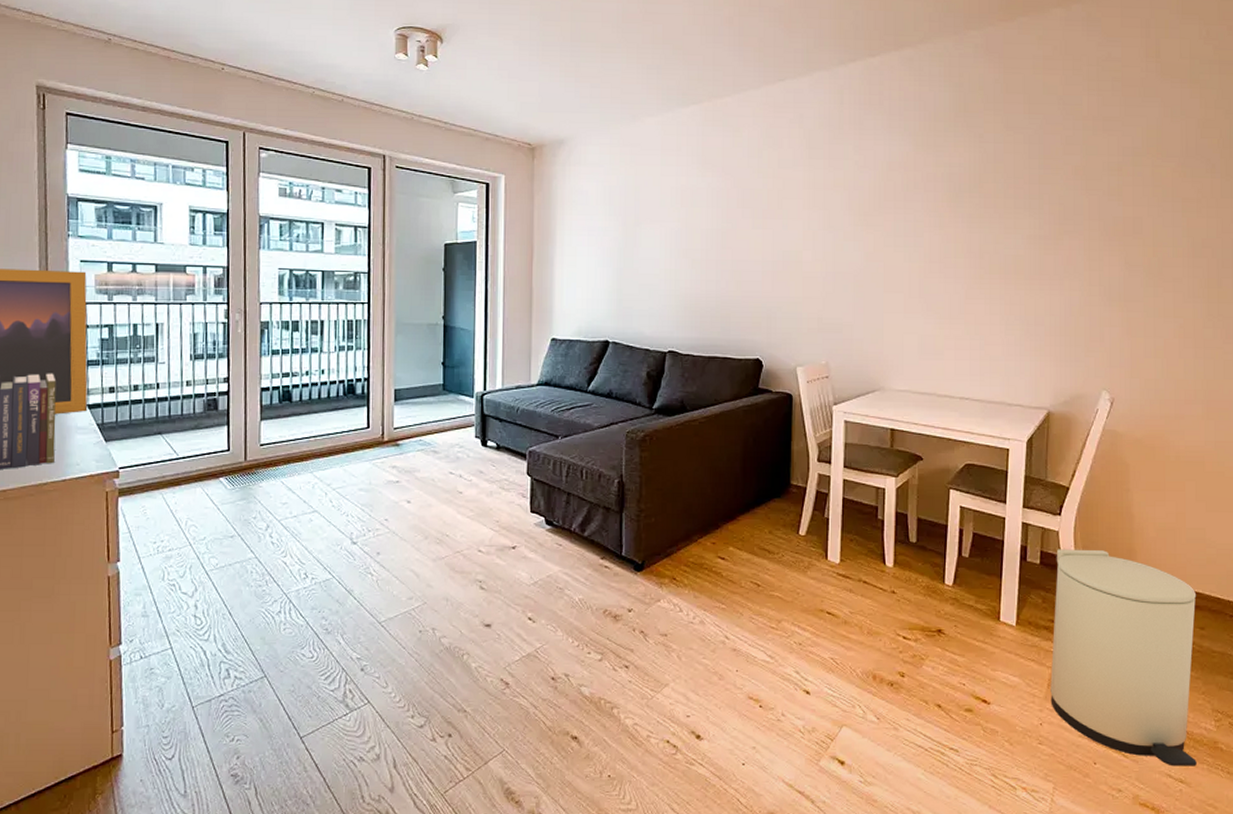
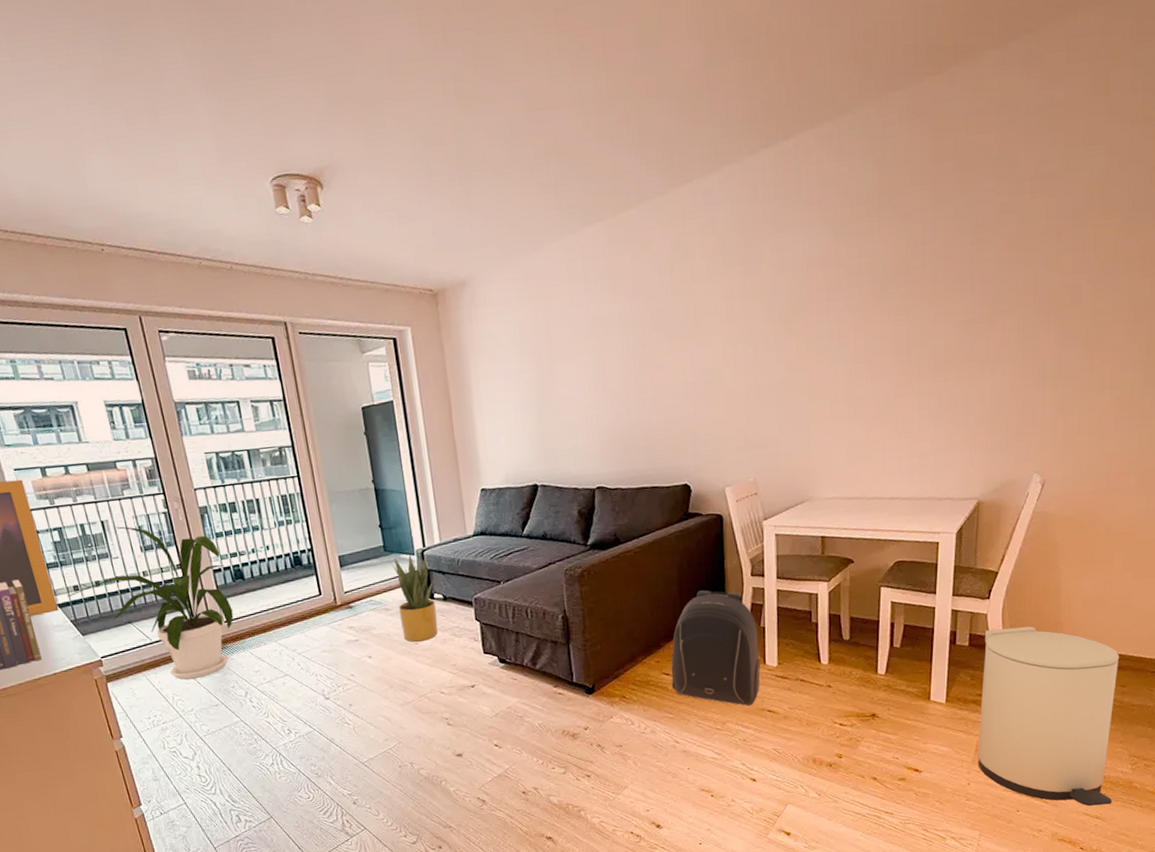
house plant: none [101,331,274,503] -> present [67,526,234,680]
planter: none [448,396,490,491] -> present [391,553,438,642]
backpack: none [727,471,822,604] -> present [671,590,760,706]

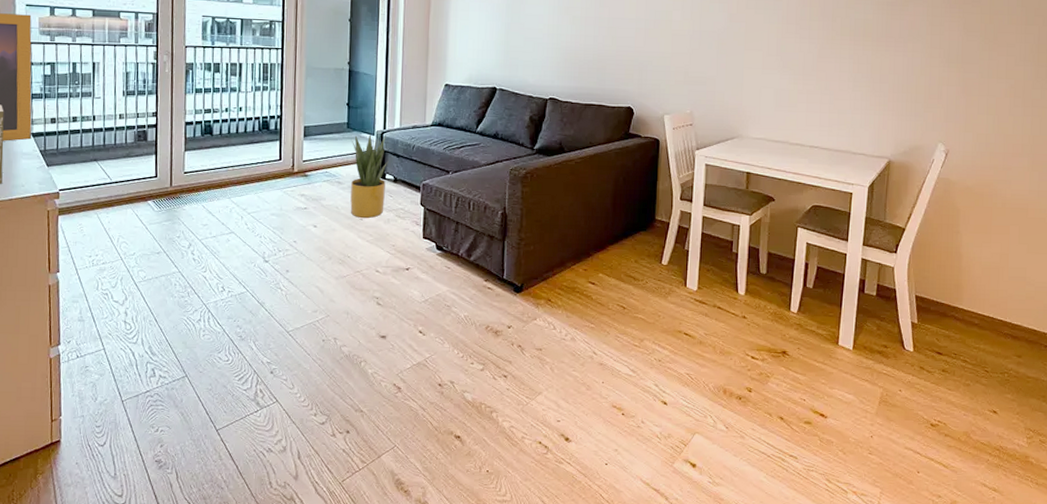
house plant: present [67,526,234,680] -> none [43,69,197,223]
backpack: present [671,590,760,706] -> none [596,207,682,326]
pedal bin: present [978,626,1120,807] -> none [881,283,1016,477]

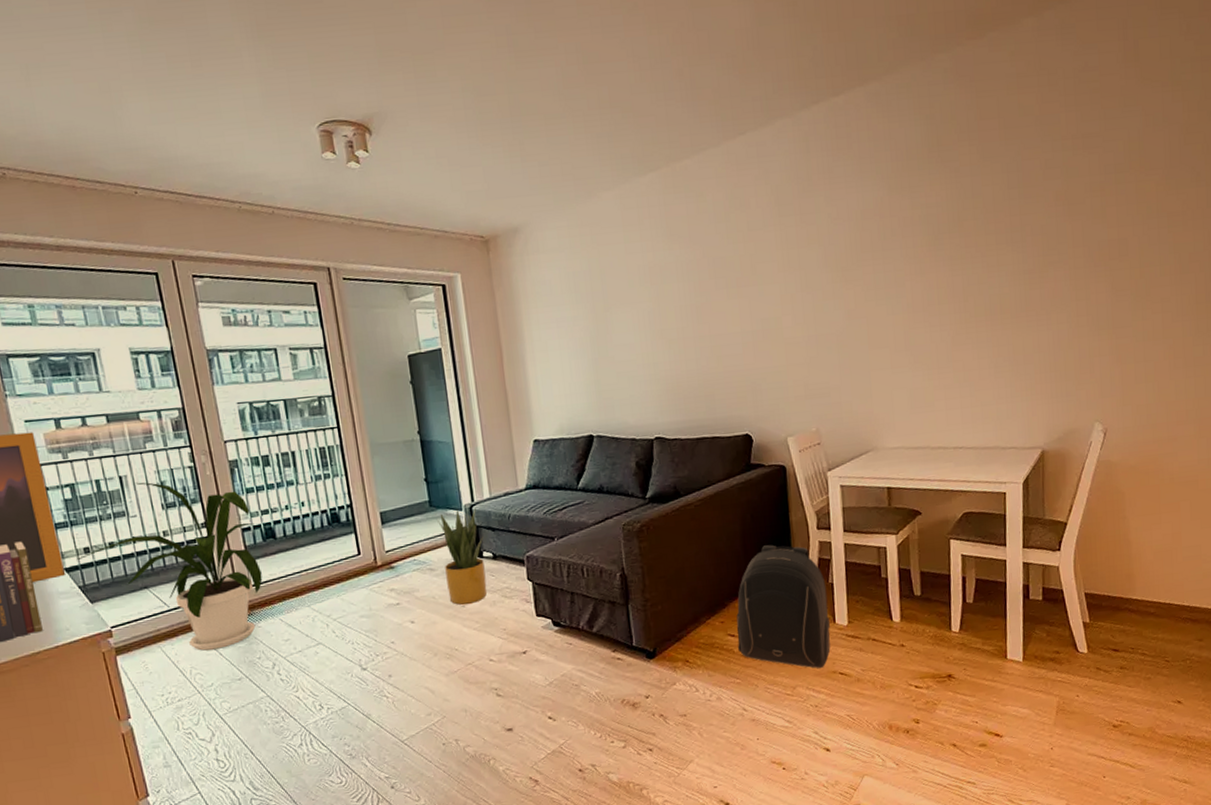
house plant: none [43,69,197,223] -> present [77,482,263,651]
backpack: none [596,207,682,326] -> present [736,545,831,668]

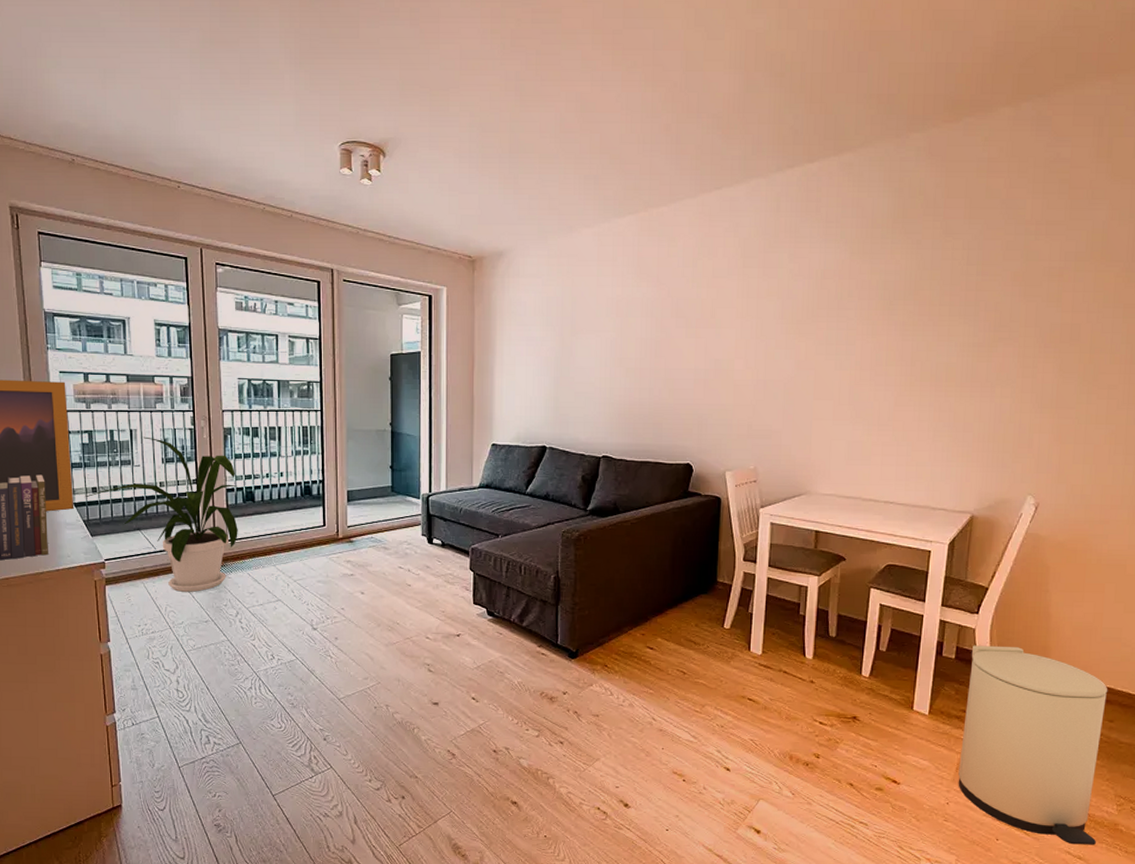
planter: present [437,508,487,605] -> none [397,497,435,584]
backpack: present [736,545,831,668] -> none [655,569,746,691]
pedal bin: none [1057,579,1199,770] -> present [958,645,1108,845]

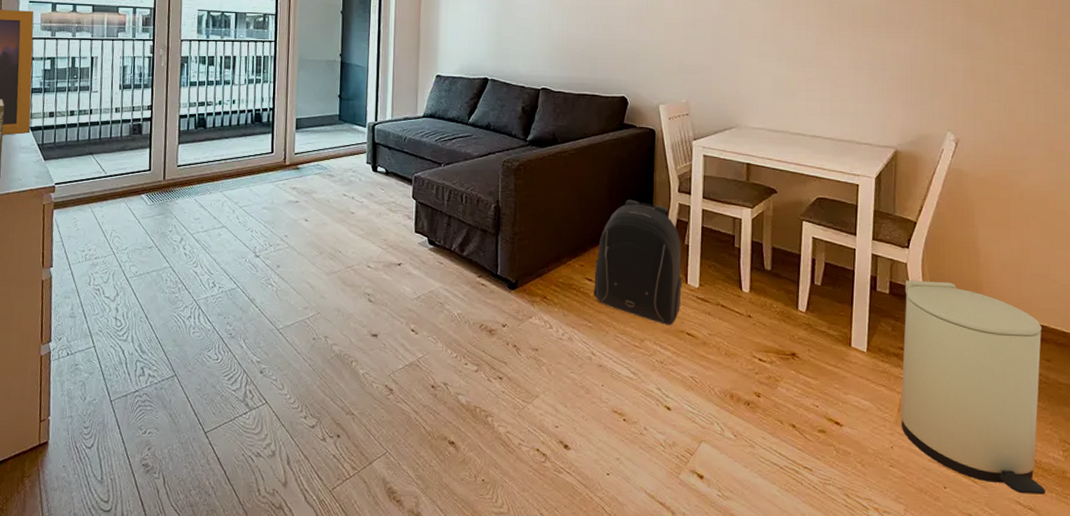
house plant: present [85,436,238,592] -> none [42,64,191,217]
backpack: none [655,569,746,691] -> present [594,200,682,325]

